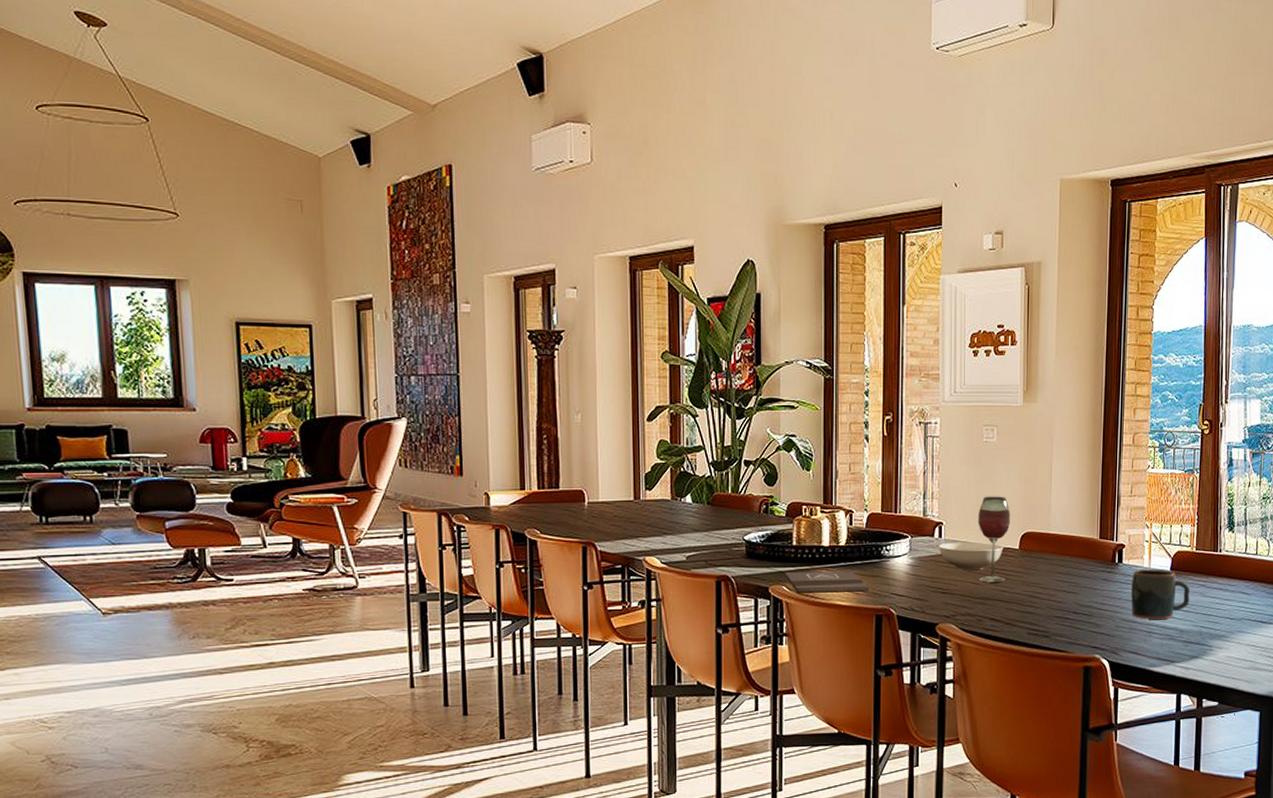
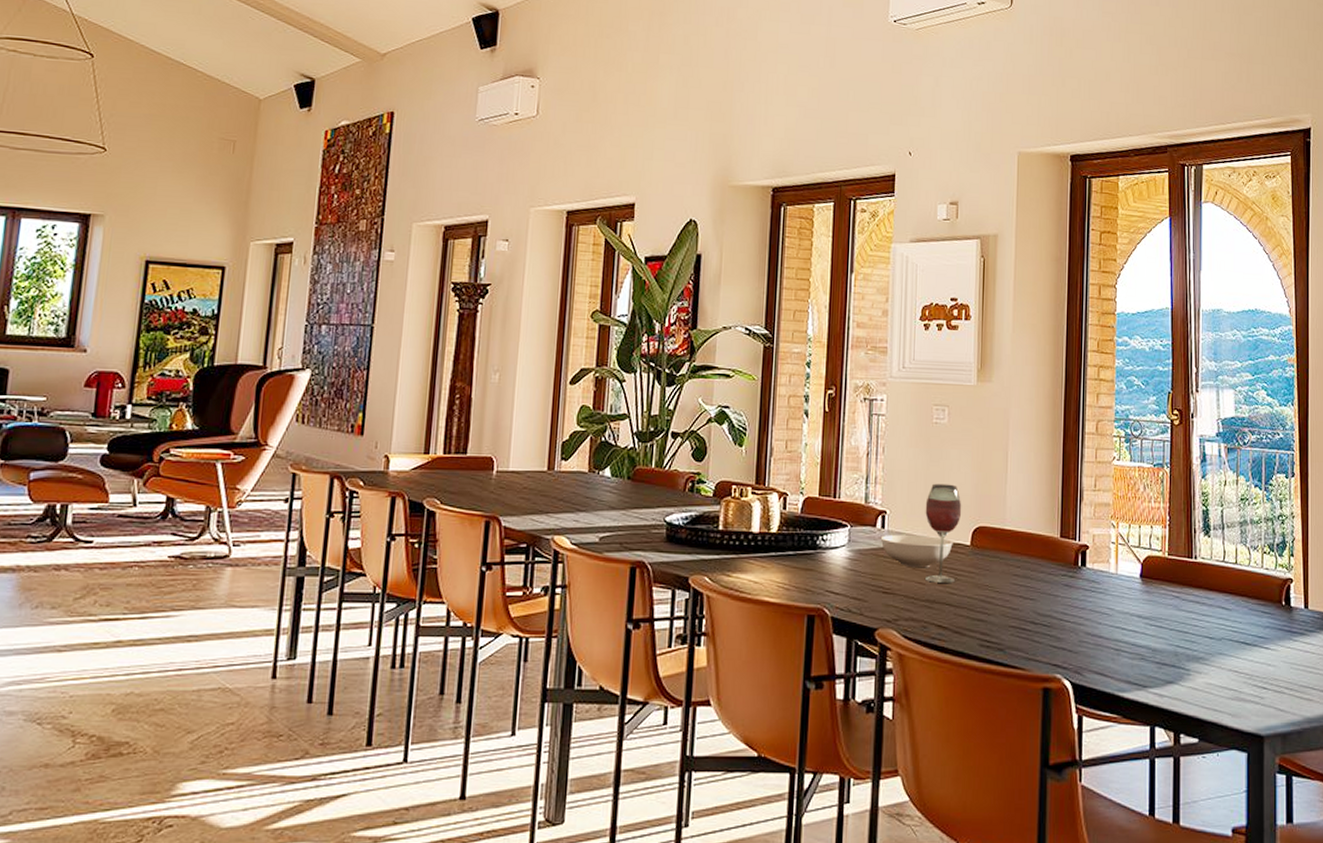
book: present [784,571,870,593] -> none [707,561,802,587]
mug: present [1130,569,1190,620] -> none [1095,575,1162,636]

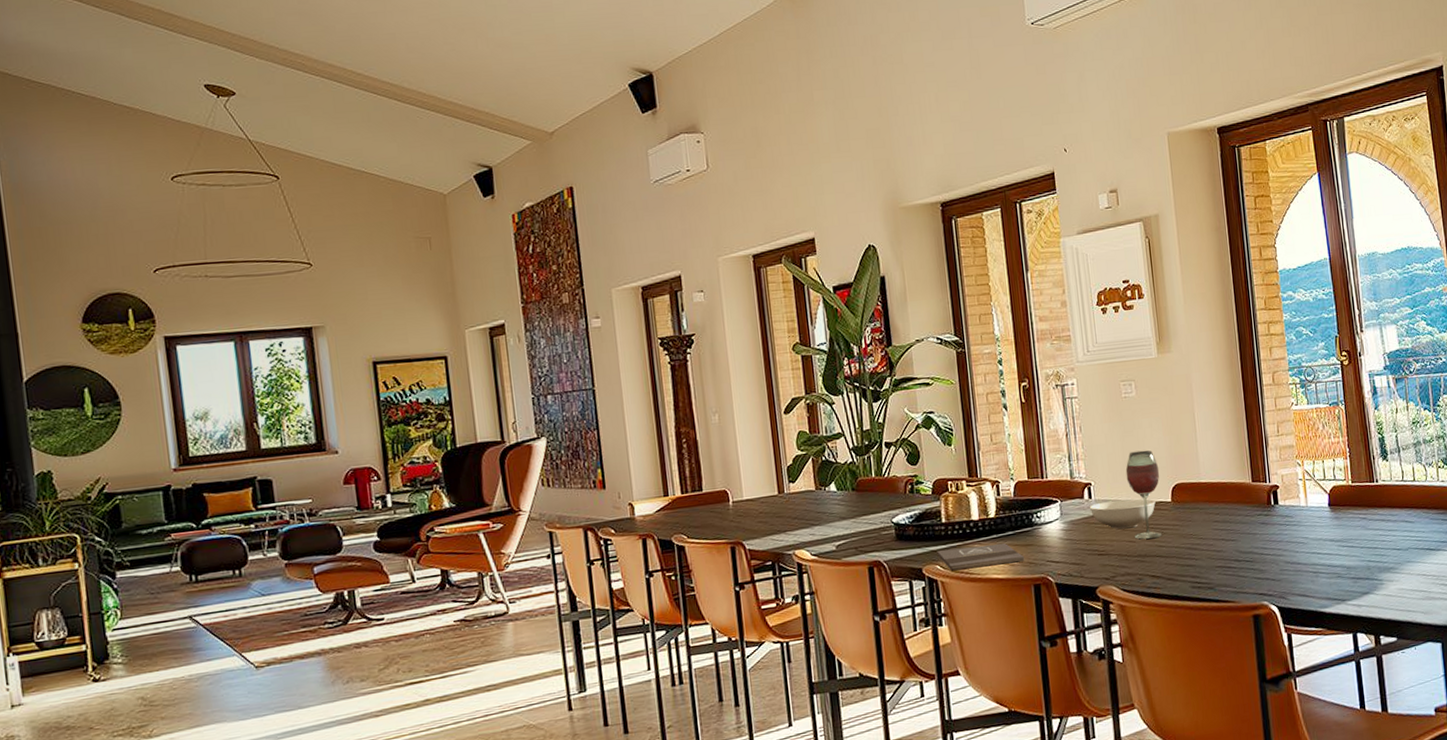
book: none [707,561,802,587] -> present [937,542,1025,570]

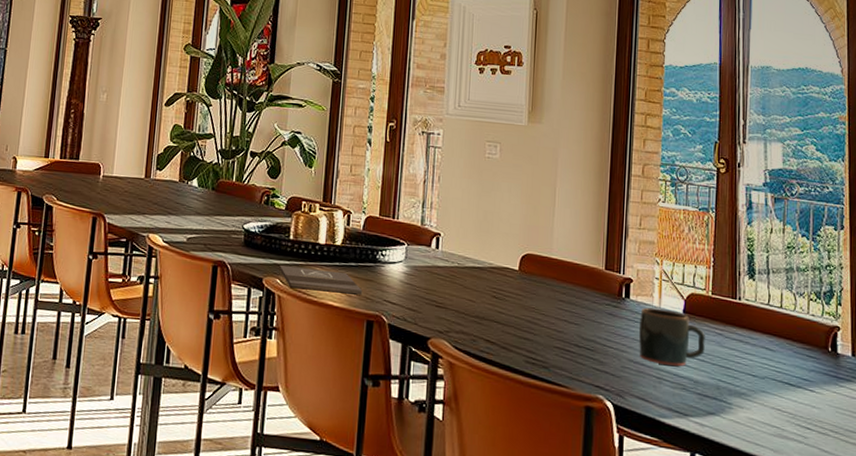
bowl: present [1089,499,1156,530] -> none [434,255,502,288]
wineglass: present [1125,450,1163,540] -> none [476,212,511,303]
mug: none [1290,506,1353,560] -> present [638,307,705,367]

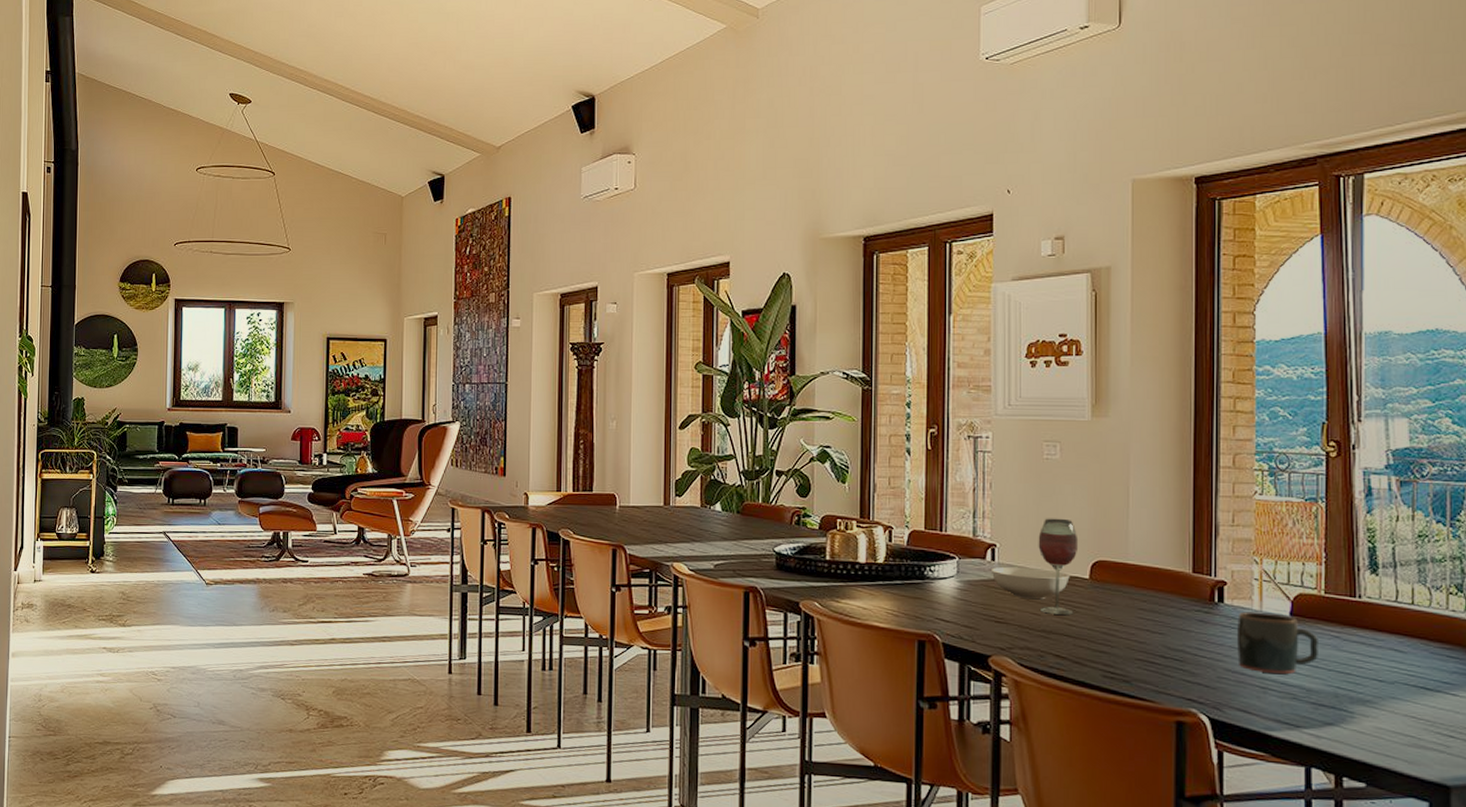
book: present [279,265,363,295] -> none [817,588,911,614]
bowl: none [434,255,502,288] -> present [990,566,1070,600]
wineglass: none [476,212,511,303] -> present [1038,518,1079,615]

